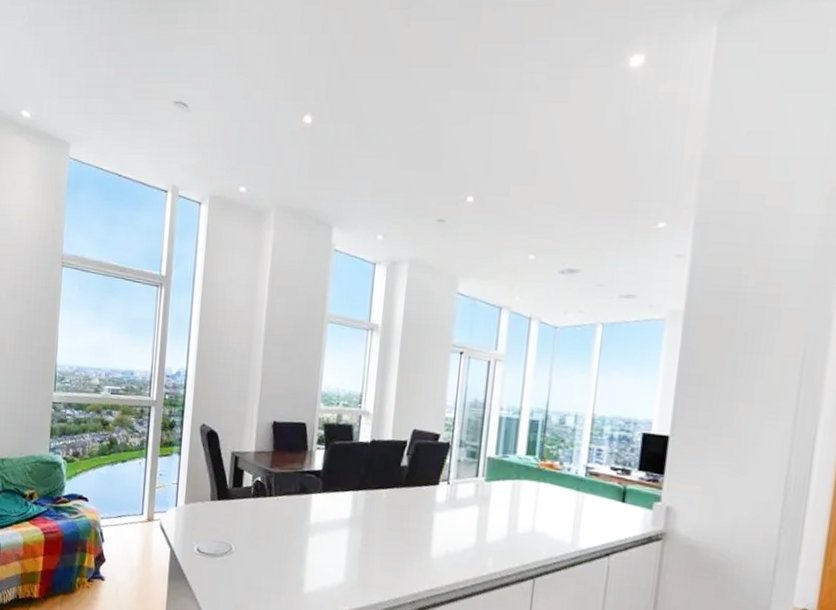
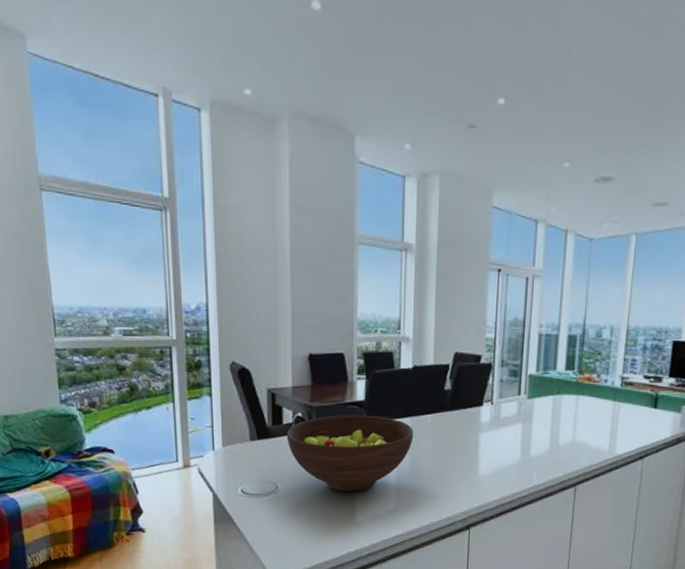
fruit bowl: none [244,482,368,561] -> present [286,414,414,492]

